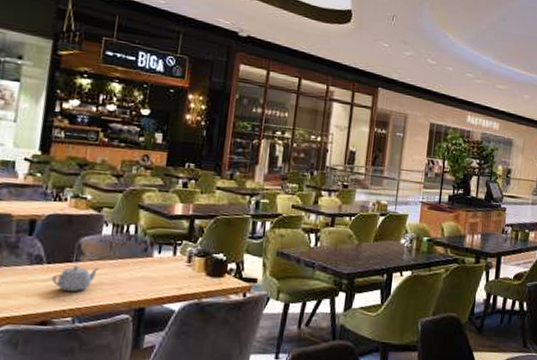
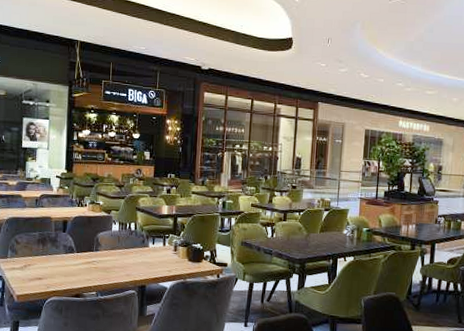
teapot: present [51,265,101,291] -> none [81,253,113,273]

